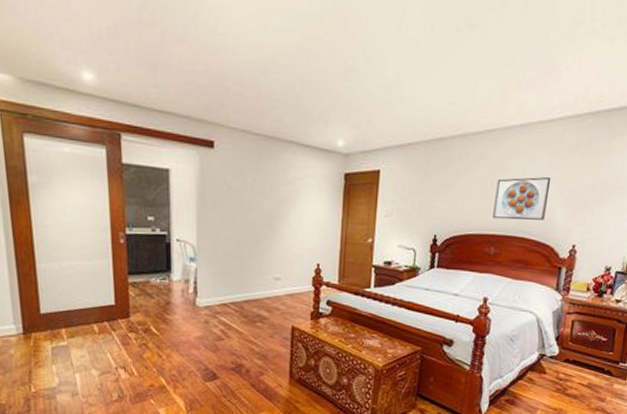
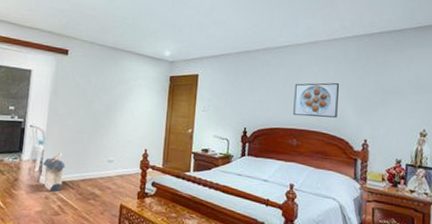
laundry hamper: none [197,270,224,315] -> present [43,152,66,192]

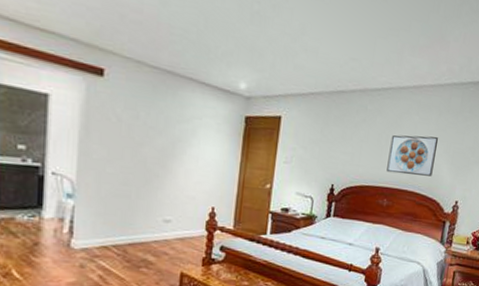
laundry hamper: present [43,152,66,192] -> none [74,209,106,259]

